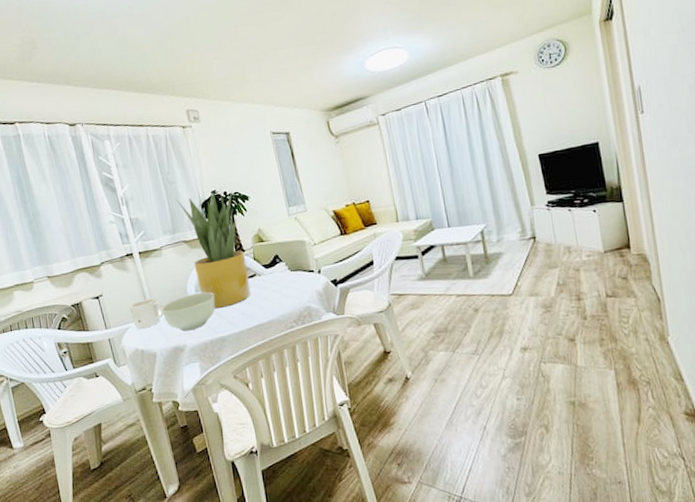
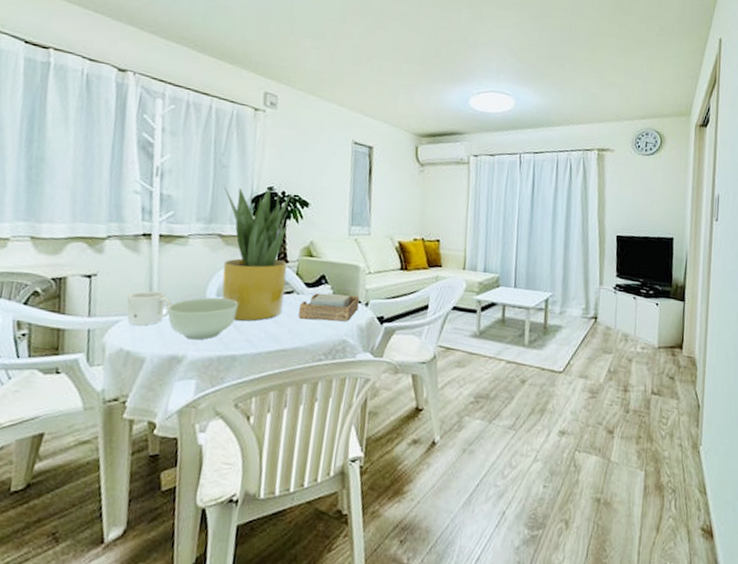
napkin holder: none [264,266,313,296] -> present [298,293,360,322]

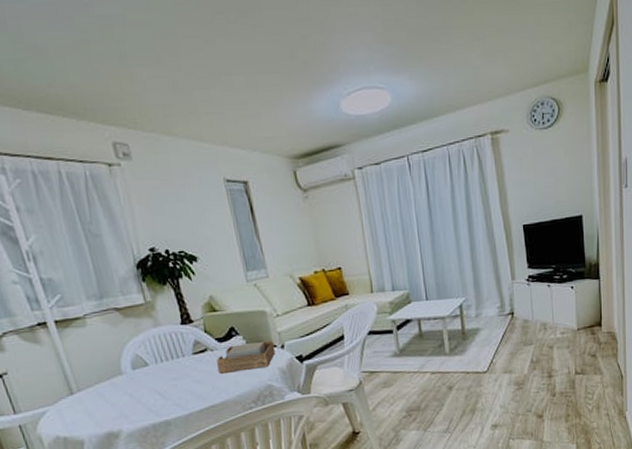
mug: present [127,290,172,326] -> none [45,376,92,413]
bowl: present [167,297,239,340] -> none [88,369,158,415]
planter: present [221,185,293,321] -> none [103,244,201,388]

